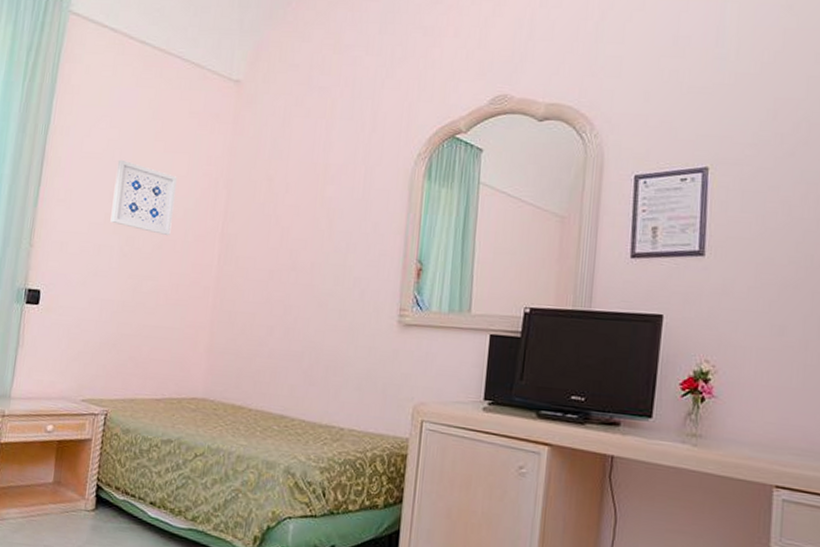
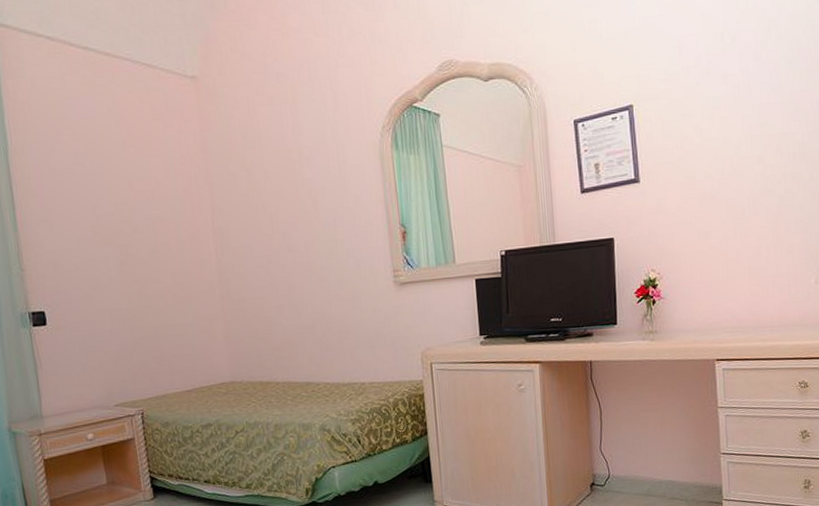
wall art: present [110,159,177,236] -> none [90,171,163,239]

